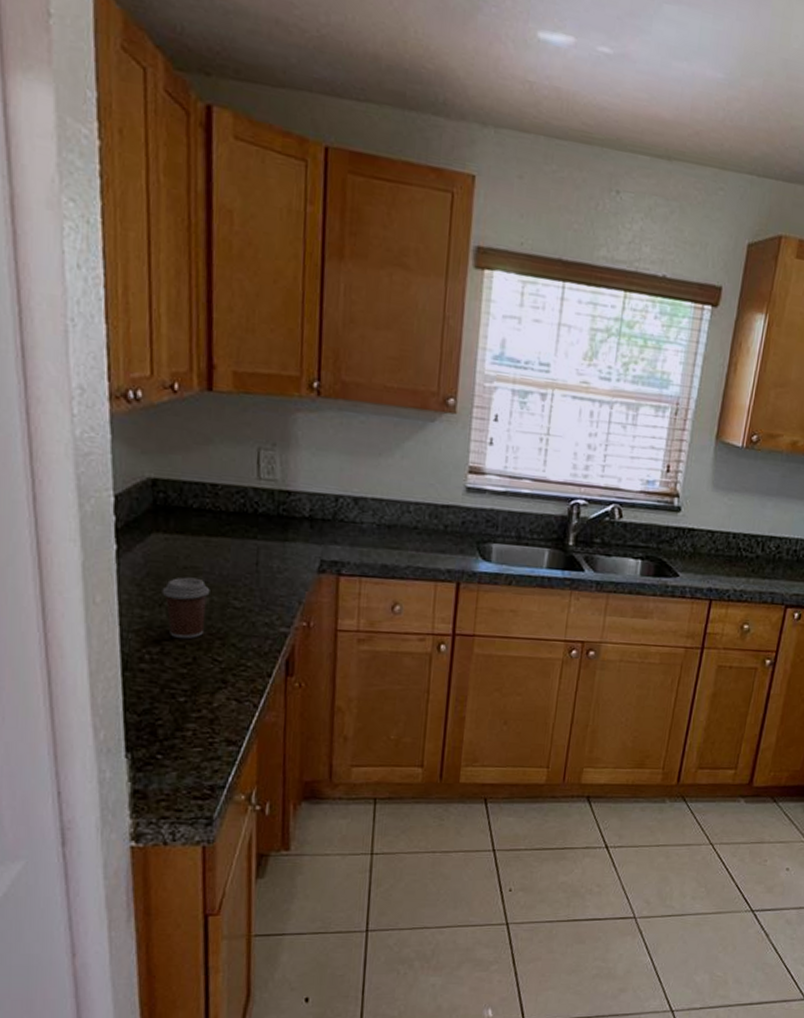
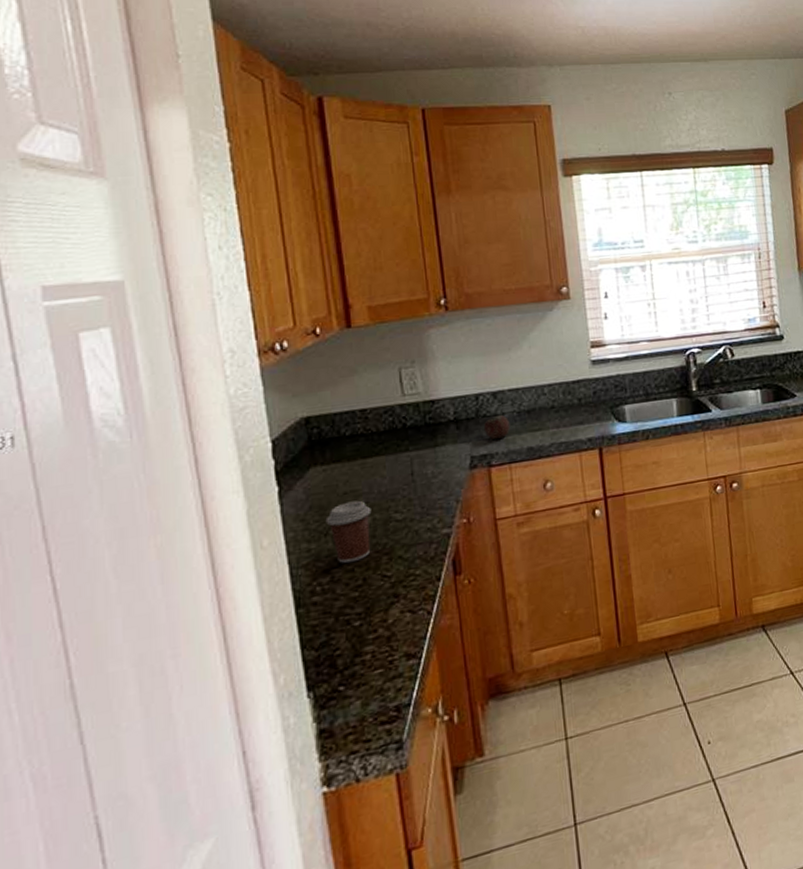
apple: none [338,523,367,548] -> present [483,415,510,439]

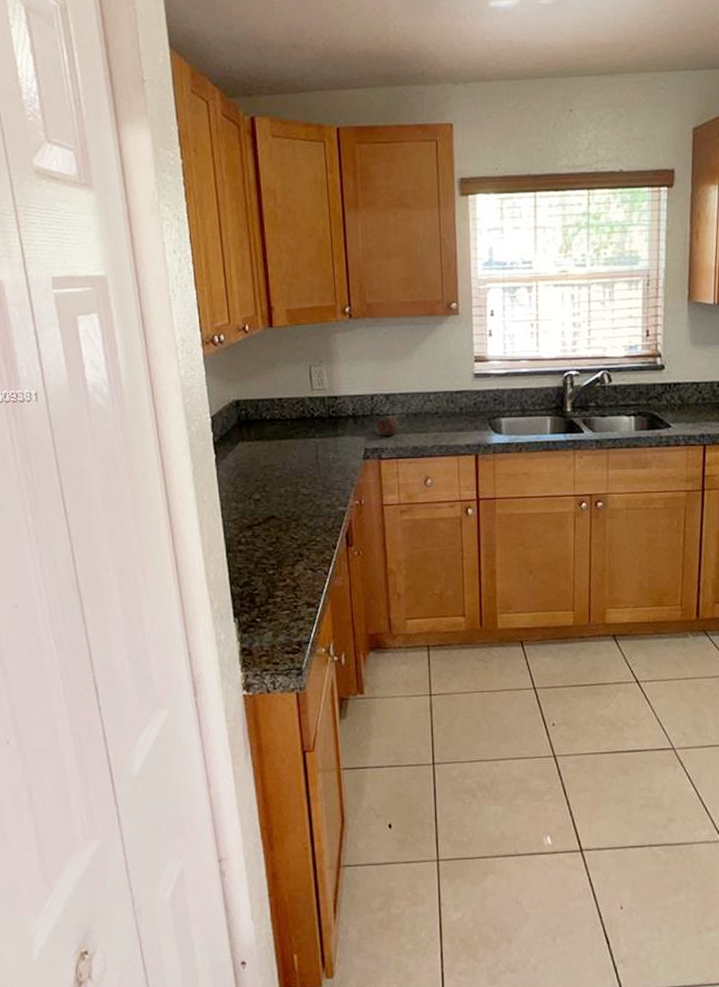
coffee cup: present [325,500,372,564] -> none [249,474,284,524]

